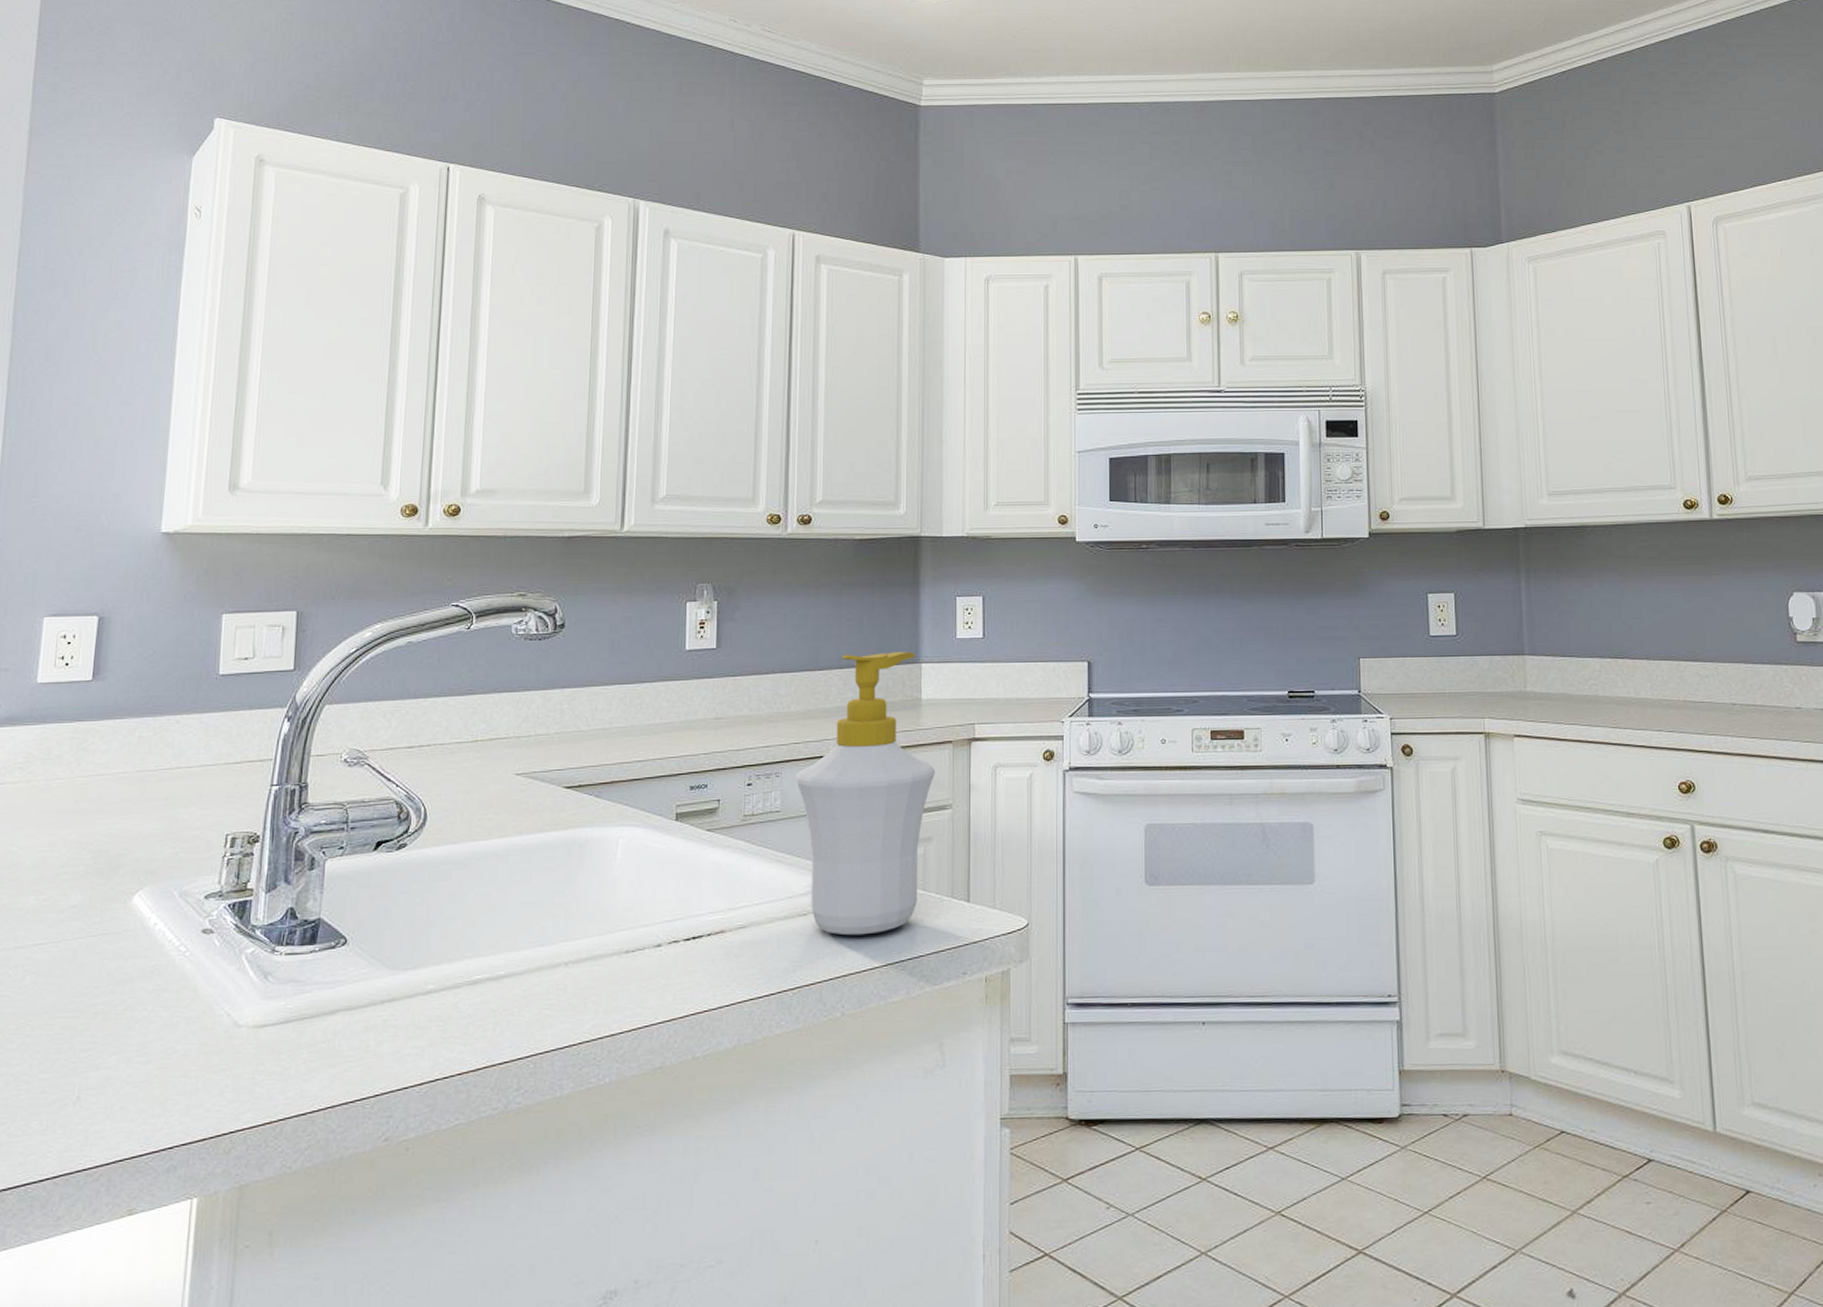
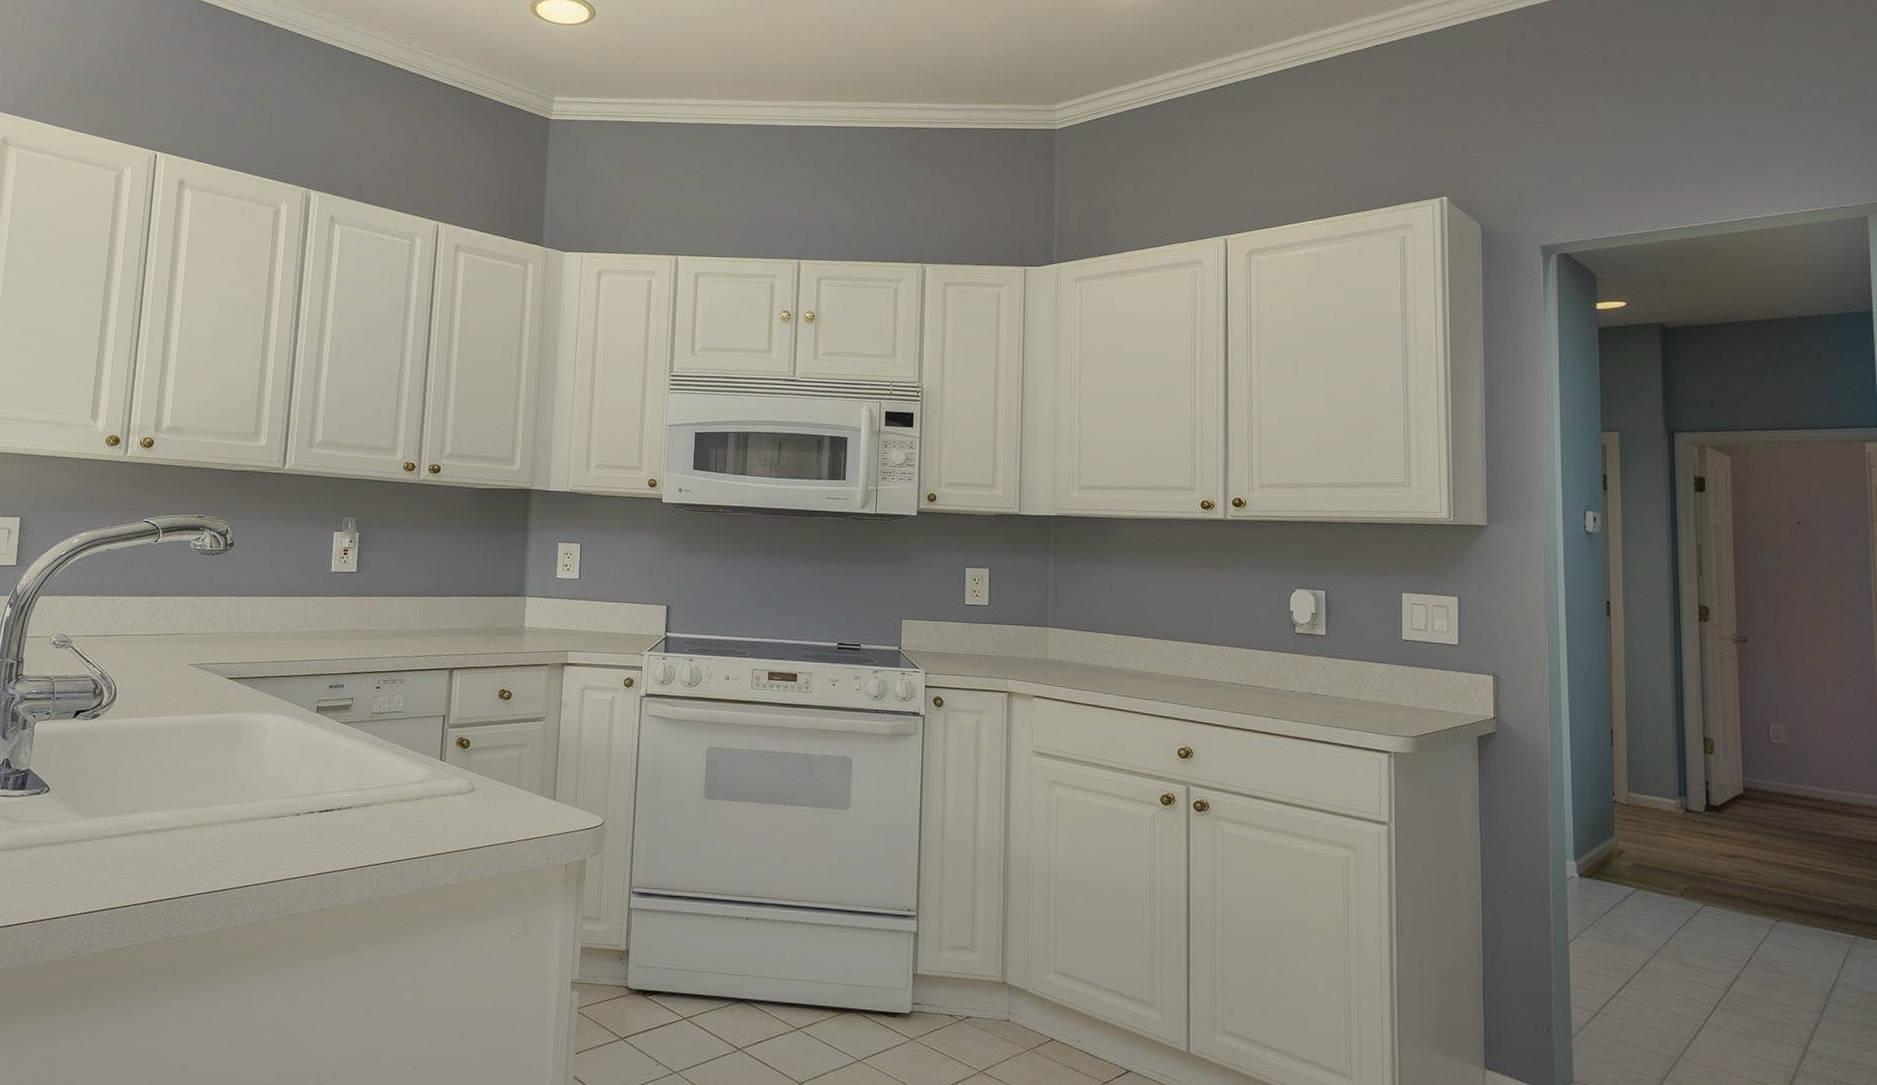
soap bottle: present [796,651,936,936] -> none [416,585,533,820]

